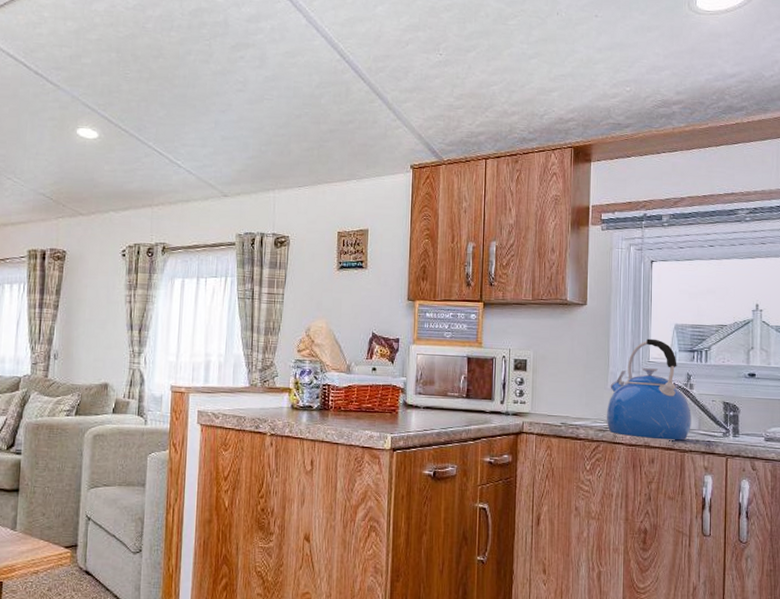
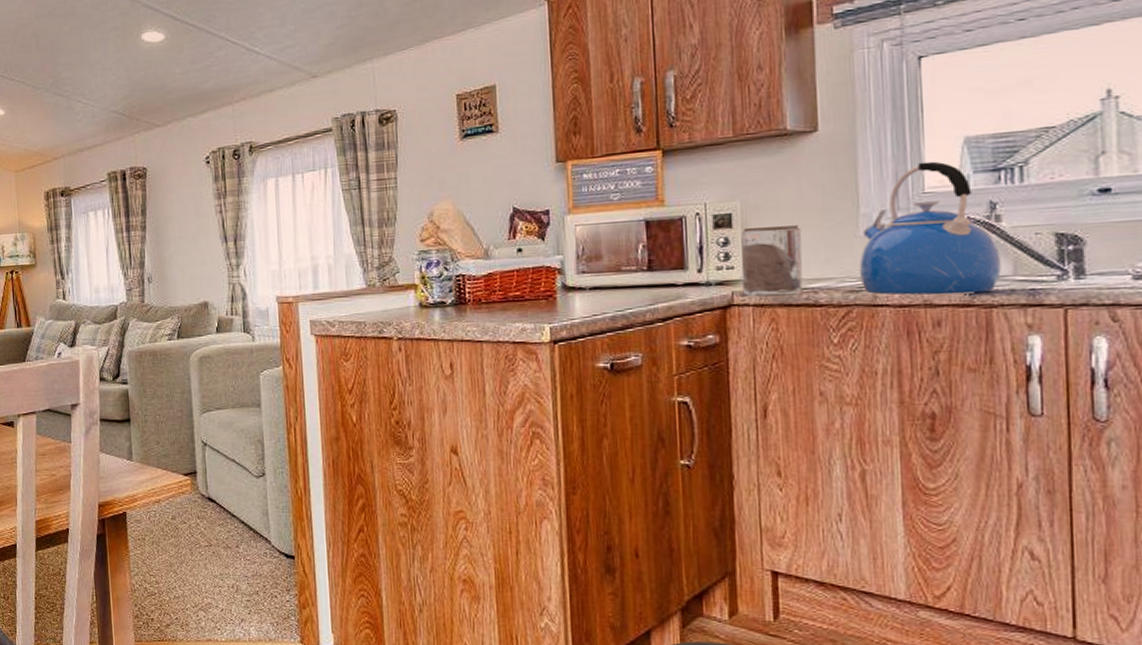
jar: none [530,372,572,429] -> present [741,225,803,297]

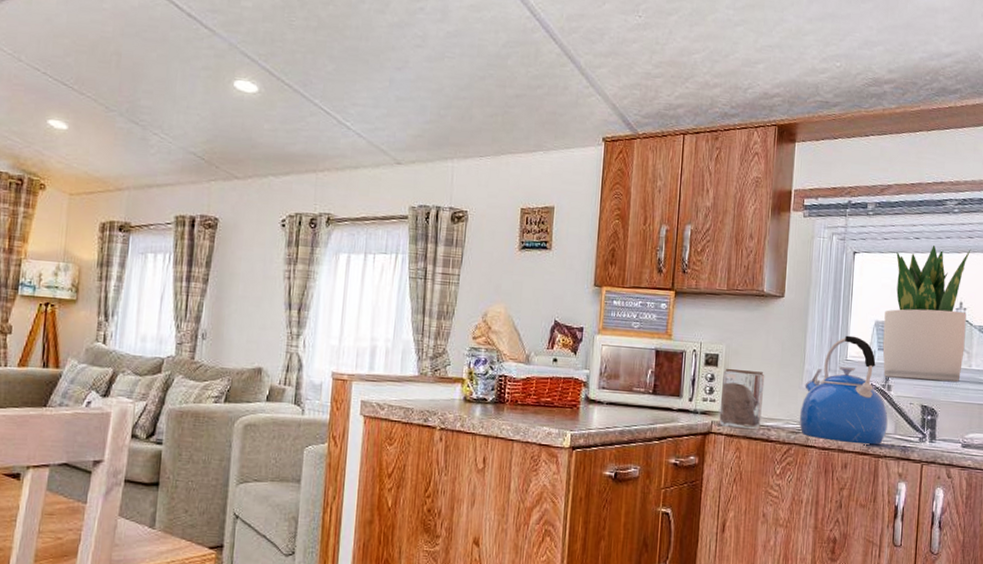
planter: none [978,15,1123,207] -> present [882,246,971,383]

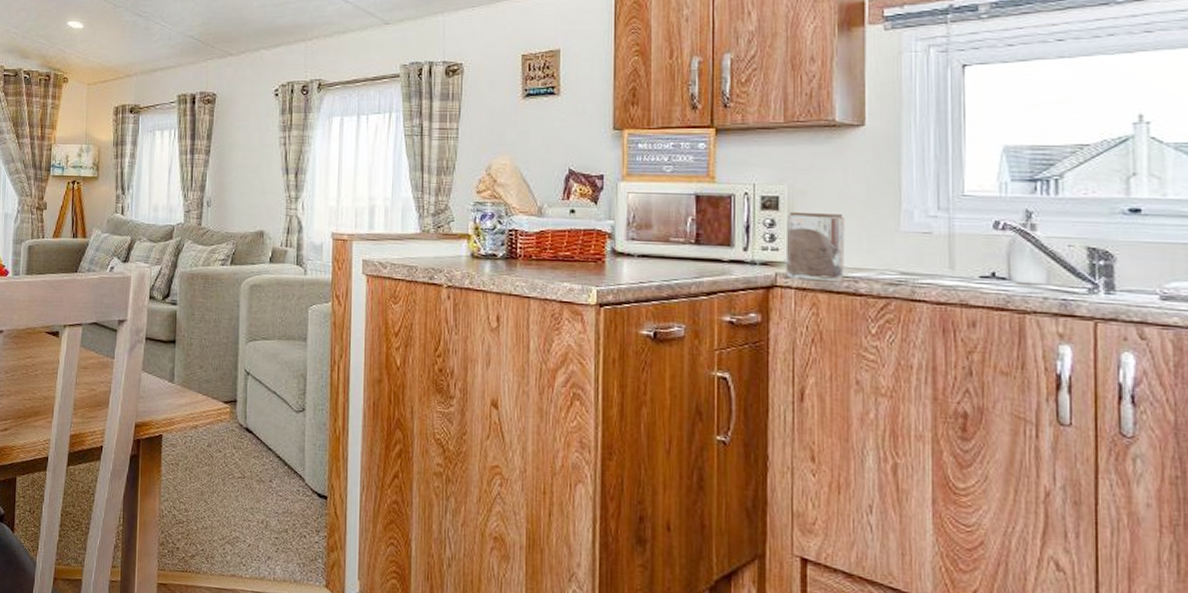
kettle: present [799,335,888,445] -> none [899,165,1035,299]
planter: present [882,246,971,383] -> none [1017,45,1153,217]

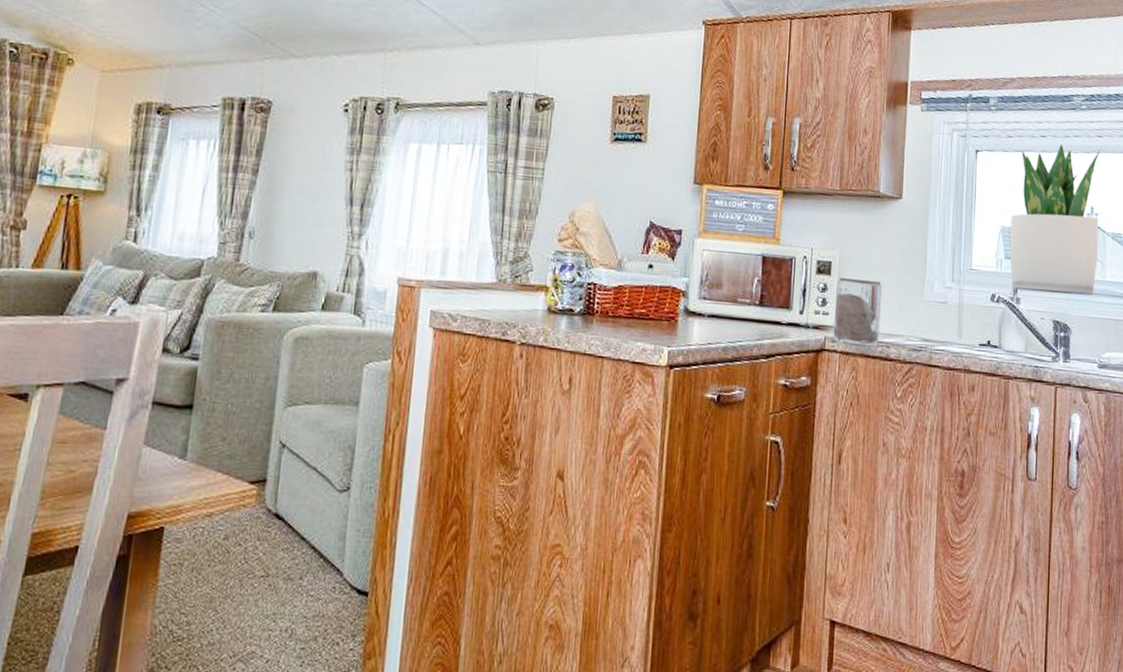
planter: none [1017,45,1153,217] -> present [1010,145,1101,296]

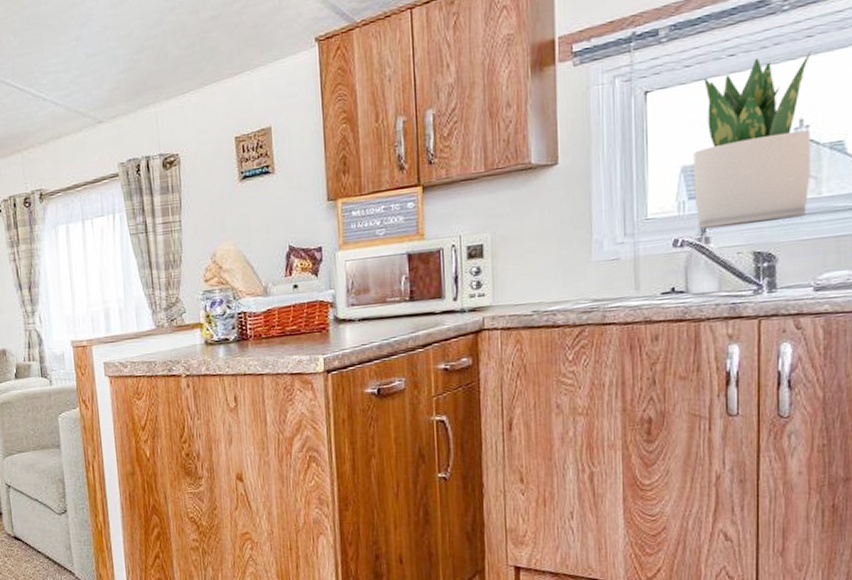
jar: present [833,277,883,348] -> none [491,253,544,321]

